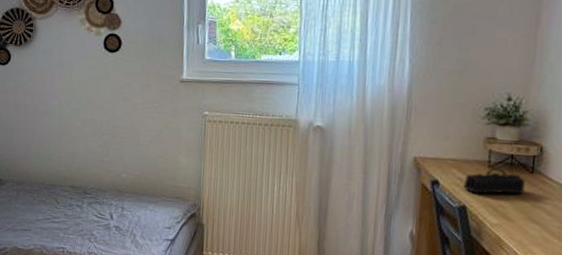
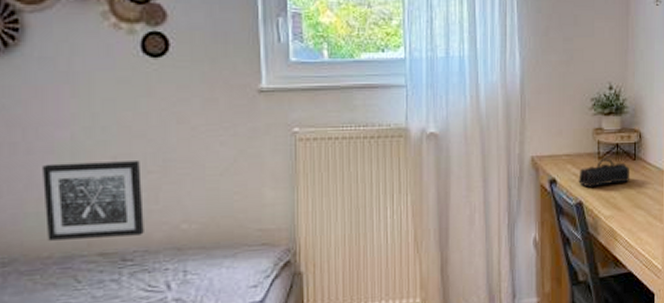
wall art: none [41,121,99,178] -> present [43,161,144,241]

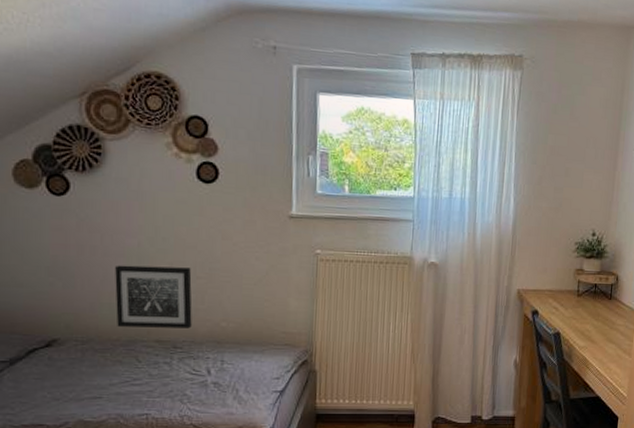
pencil case: present [578,157,631,188] -> none [558,295,606,320]

